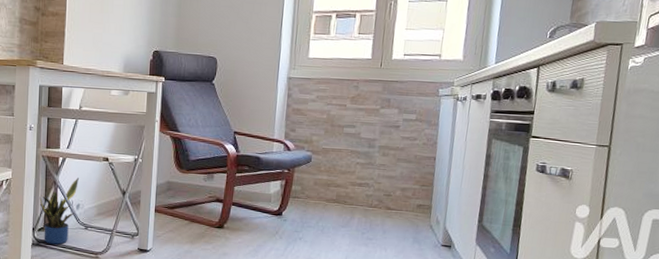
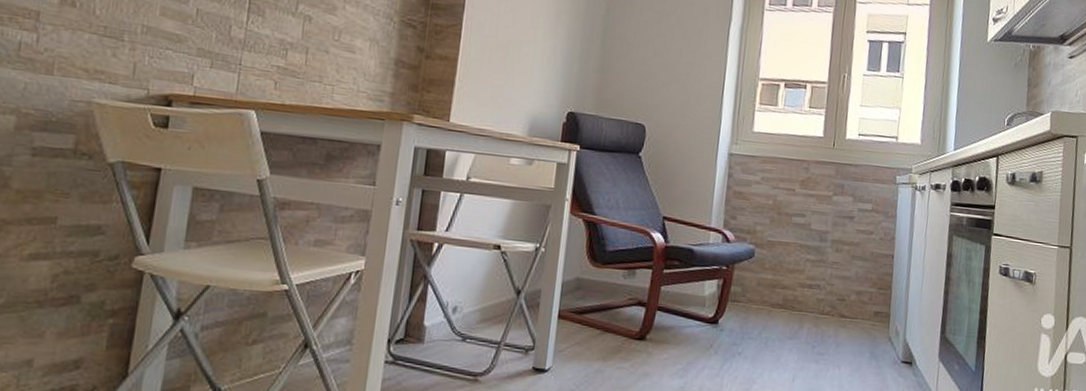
potted plant: present [39,178,80,245] -> none [401,271,460,363]

